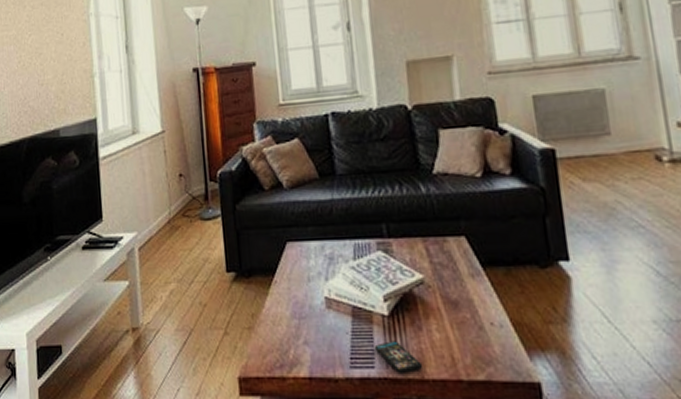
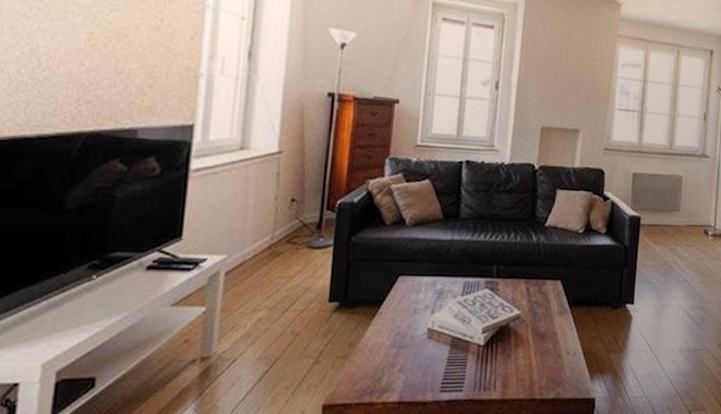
smartphone: present [374,341,423,375] -> none [465,367,506,396]

